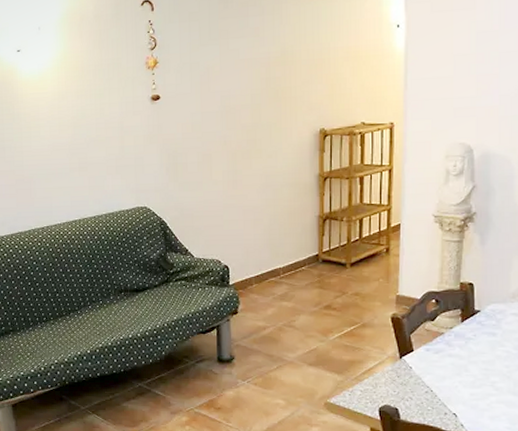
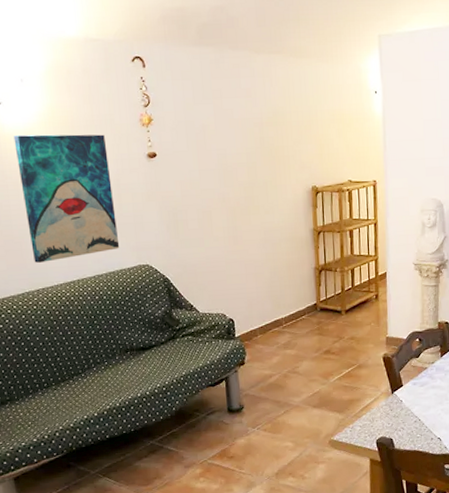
wall art: none [29,78,120,202] -> present [13,134,120,263]

